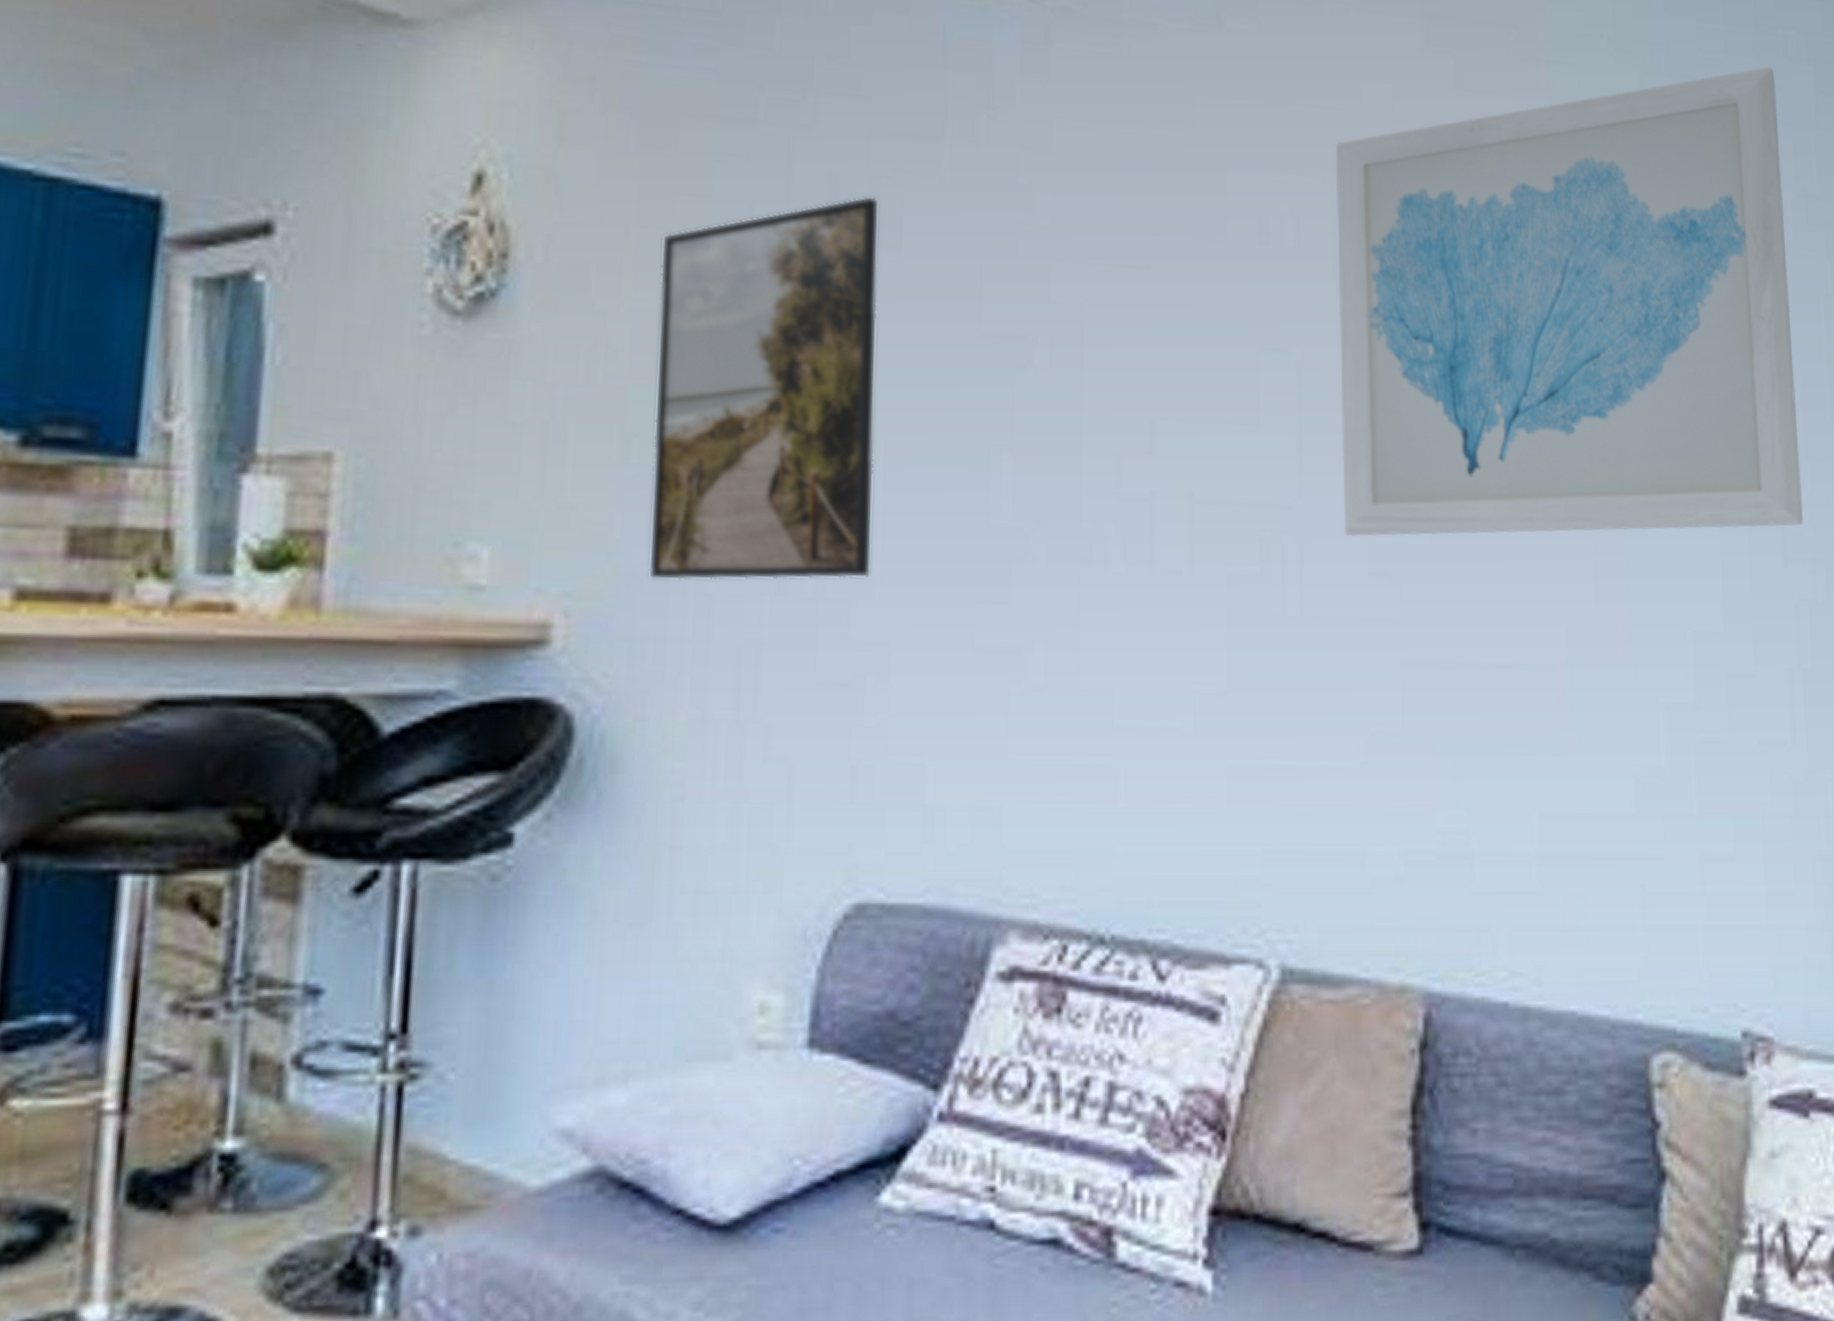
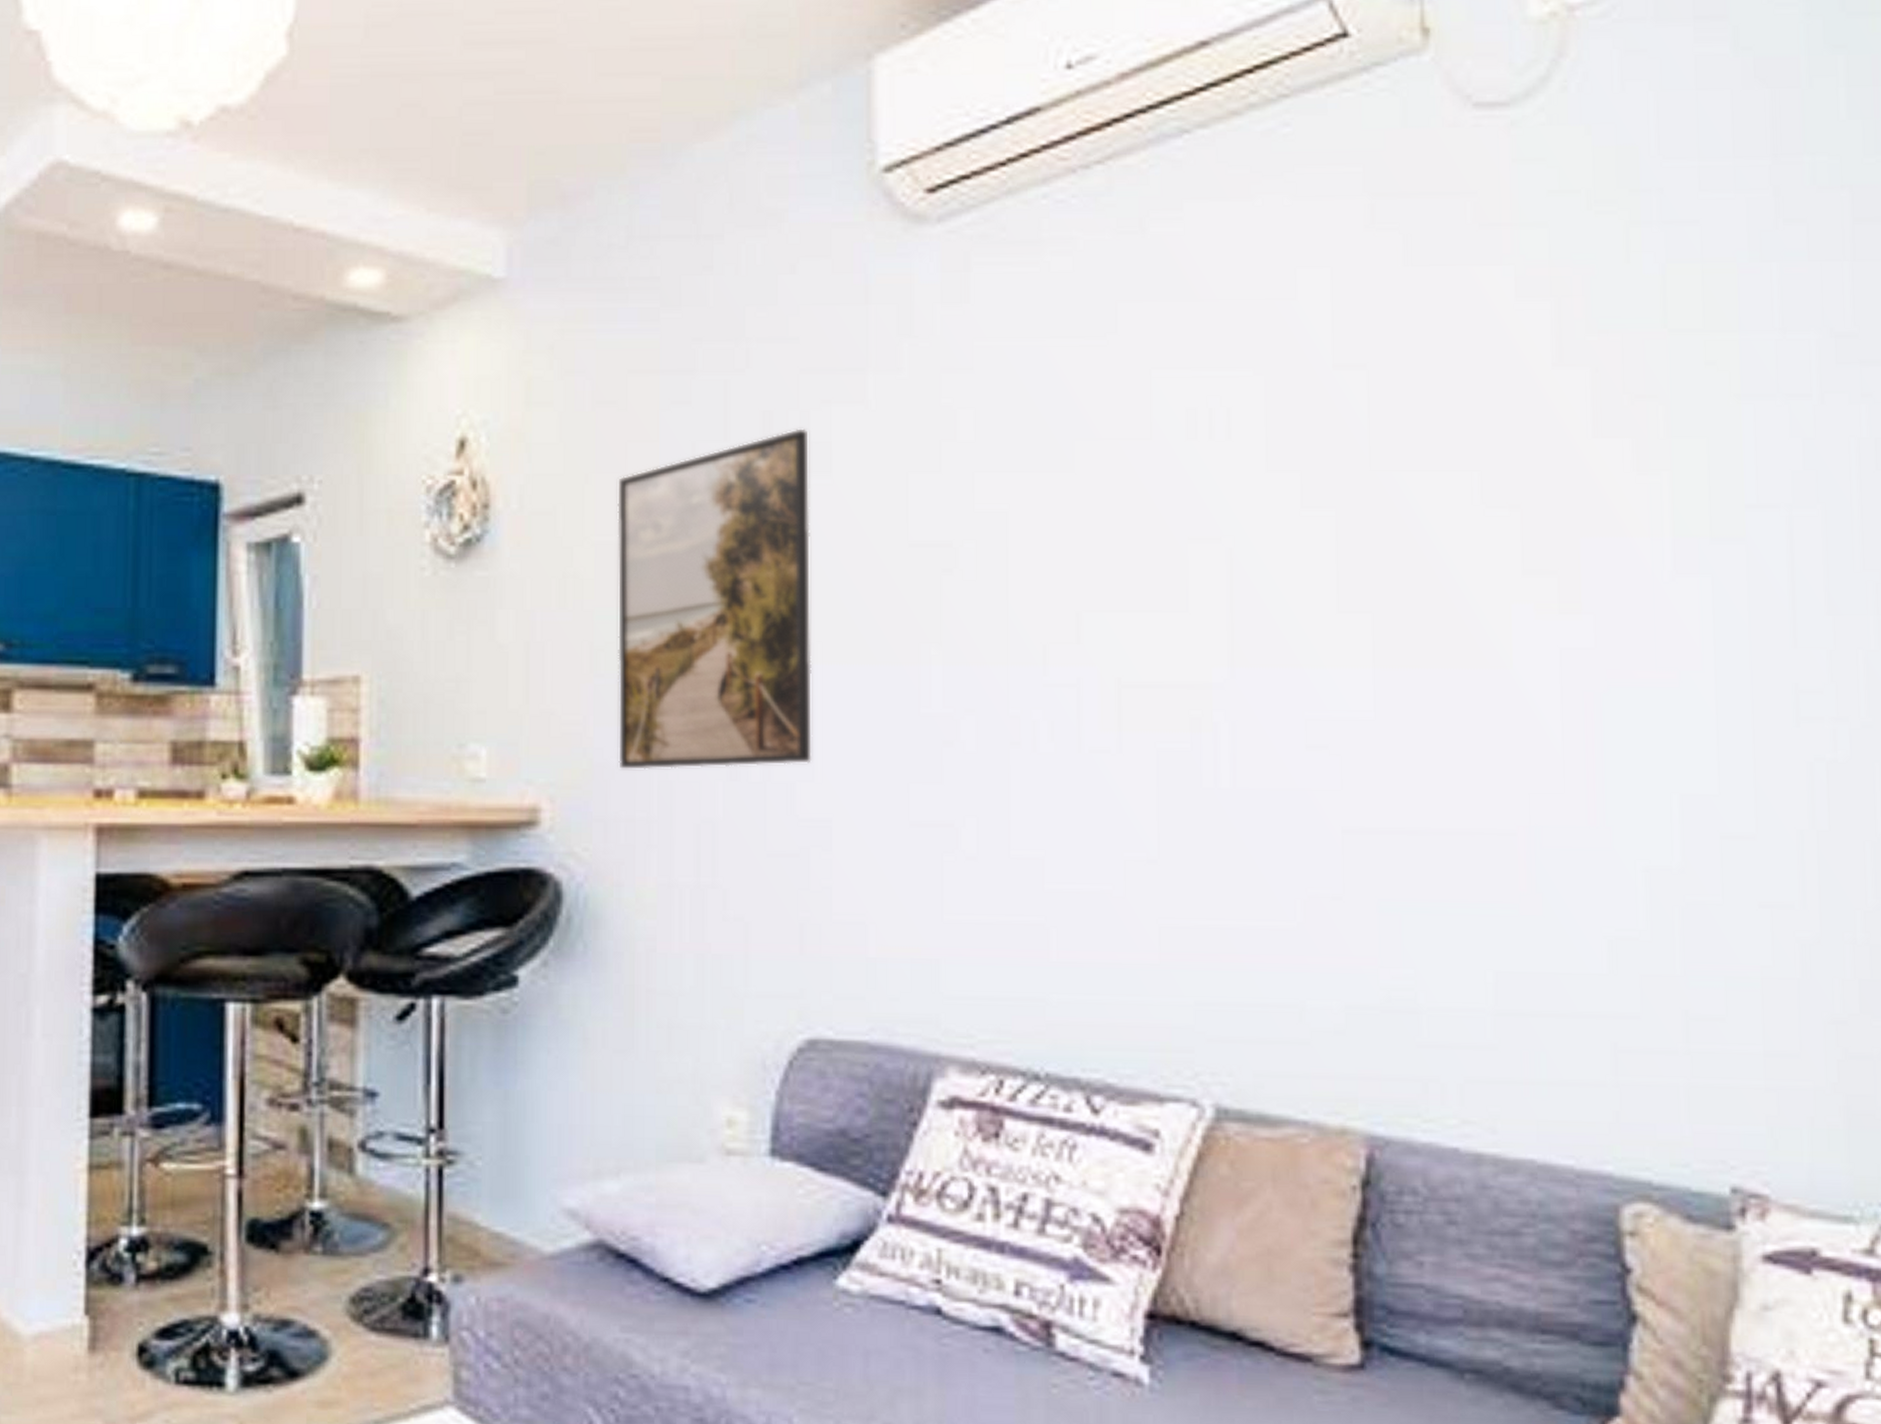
wall art: present [1335,67,1803,537] -> none [1268,199,1822,712]

